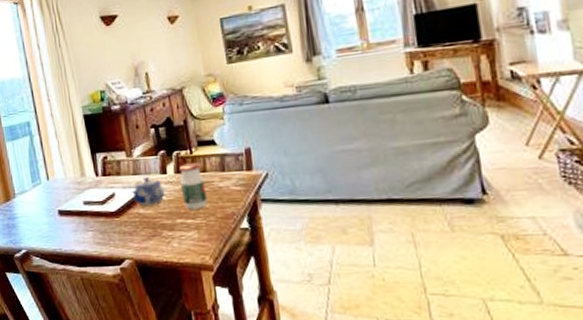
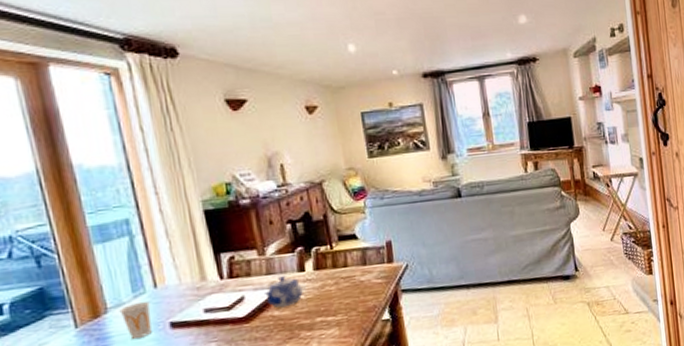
cup: none [23,191,46,221] -> present [119,302,152,339]
jar: present [179,163,208,210] -> none [319,258,349,307]

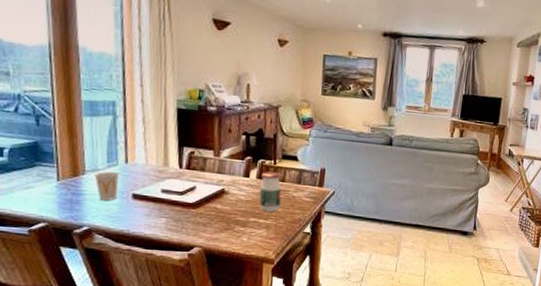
teapot: present [265,276,303,308] -> none [213,177,244,203]
jar: none [319,258,349,307] -> present [259,172,282,212]

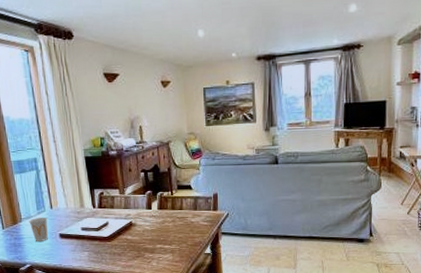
jar: present [259,172,282,212] -> none [161,202,181,238]

